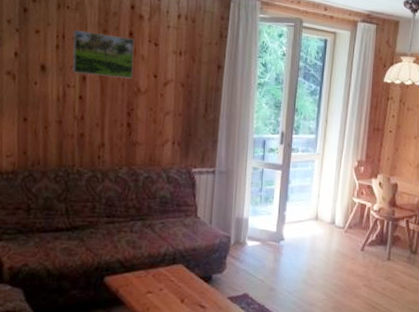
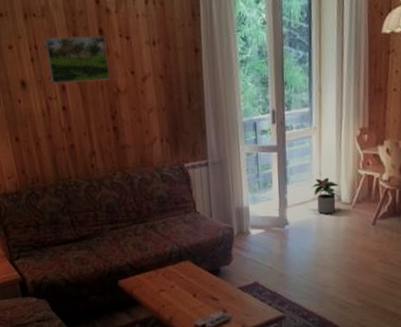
potted plant: none [309,200,335,235] -> present [311,177,340,214]

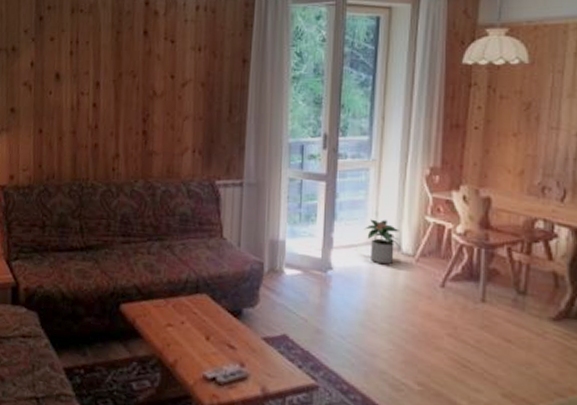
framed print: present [43,36,111,85] -> none [86,33,150,82]

